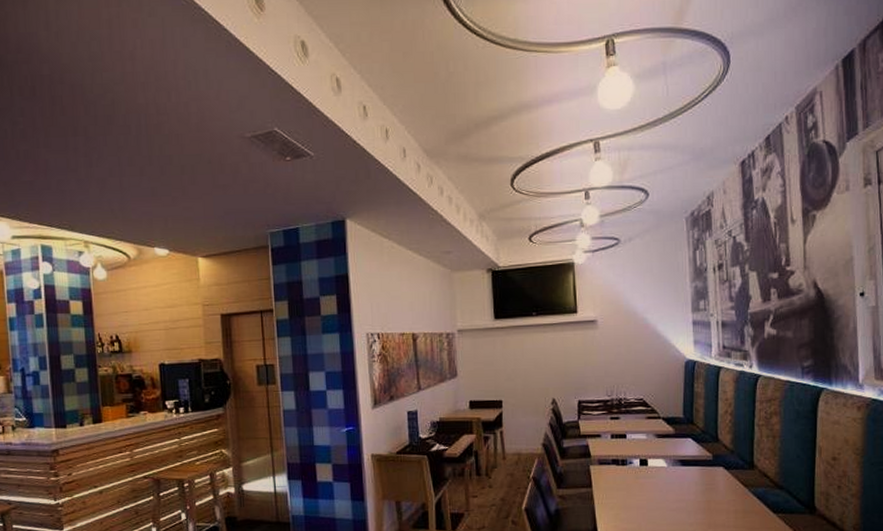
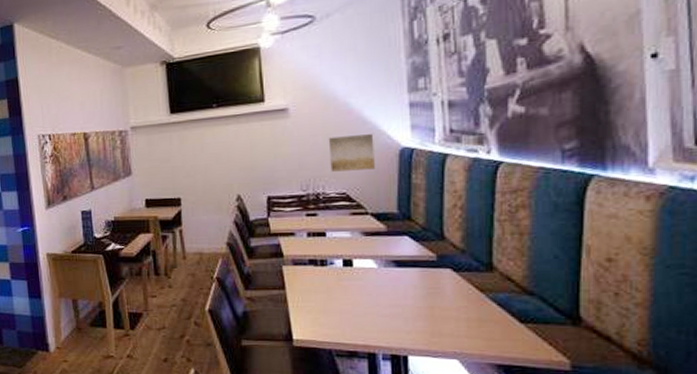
wall art: none [629,347,666,380] -> present [328,134,375,172]

